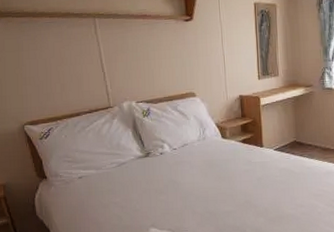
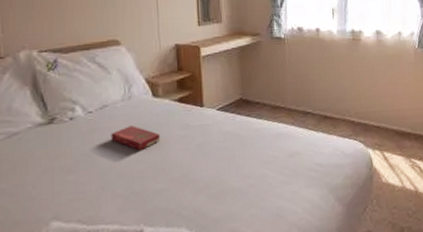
book: none [190,160,229,180] -> present [111,125,161,151]

